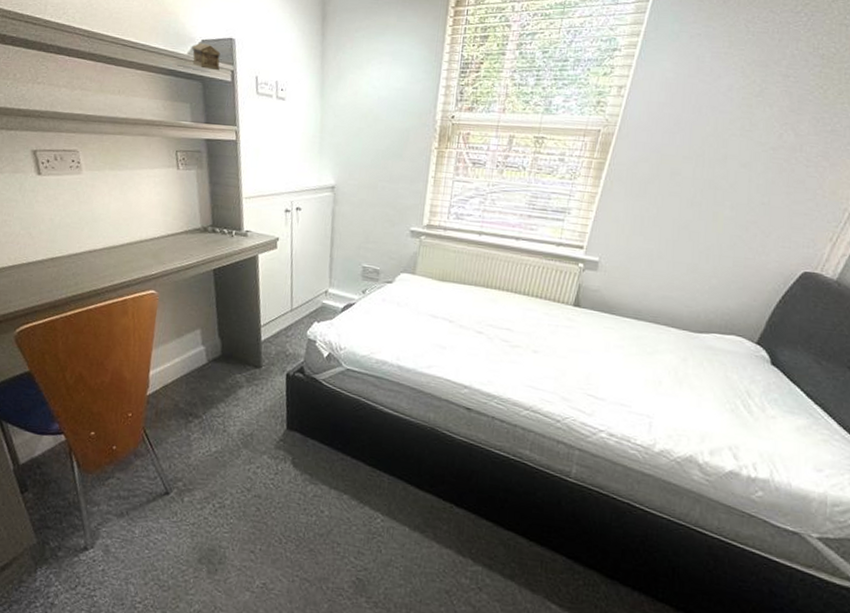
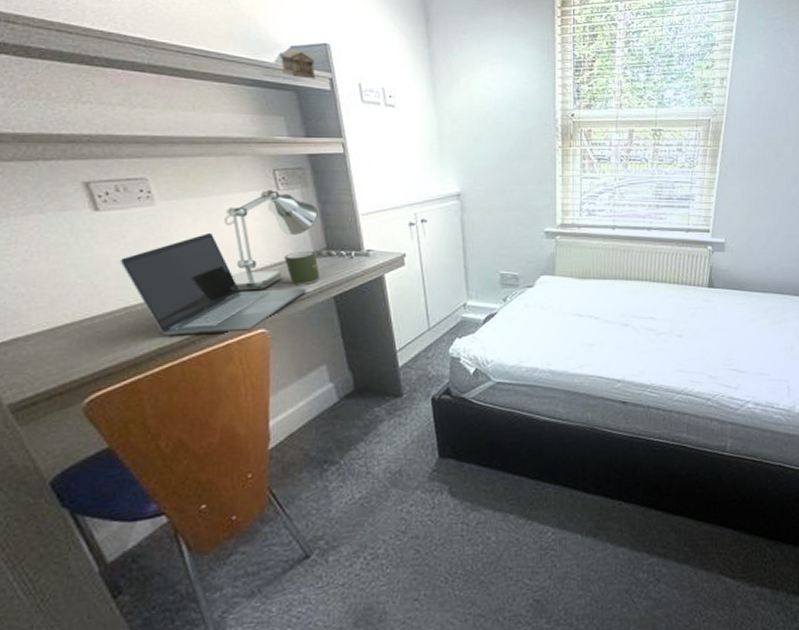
laptop: none [51,201,192,291] -> present [120,232,307,336]
desk lamp: none [132,168,209,256] -> present [224,190,318,291]
mug: none [177,226,204,256] -> present [285,252,319,285]

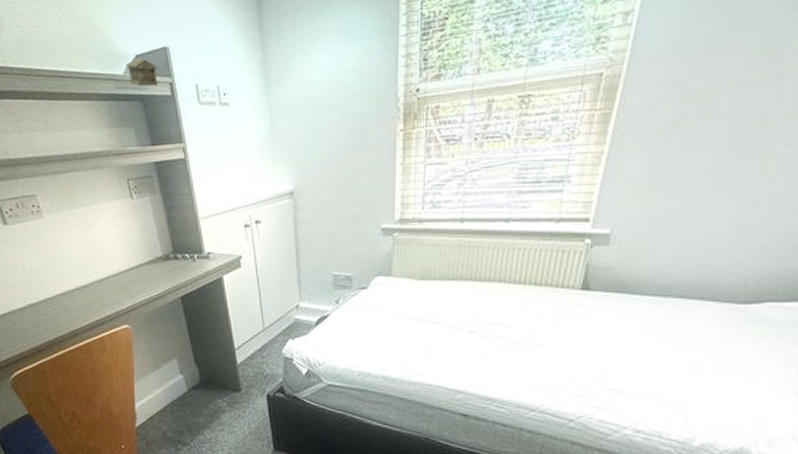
laptop: present [120,232,307,336] -> none [24,240,158,328]
desk lamp: present [224,190,318,291] -> none [93,199,165,292]
mug: present [285,252,319,285] -> none [140,255,168,286]

